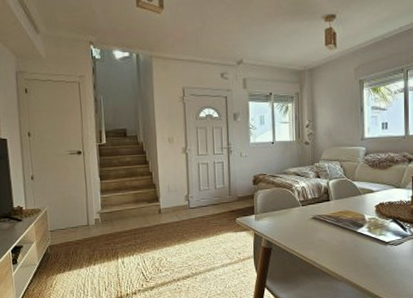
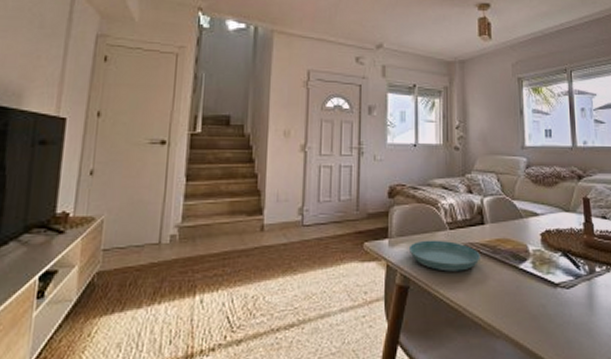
saucer: none [270,214,326,237] -> present [408,240,480,272]

